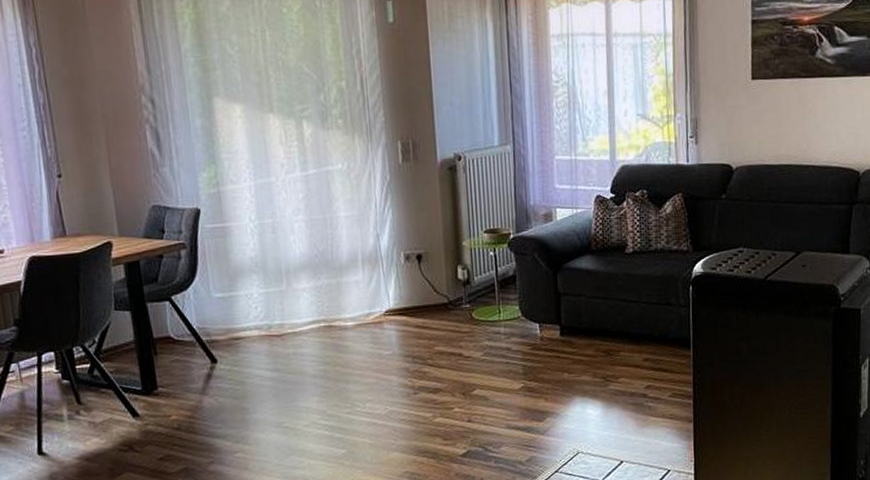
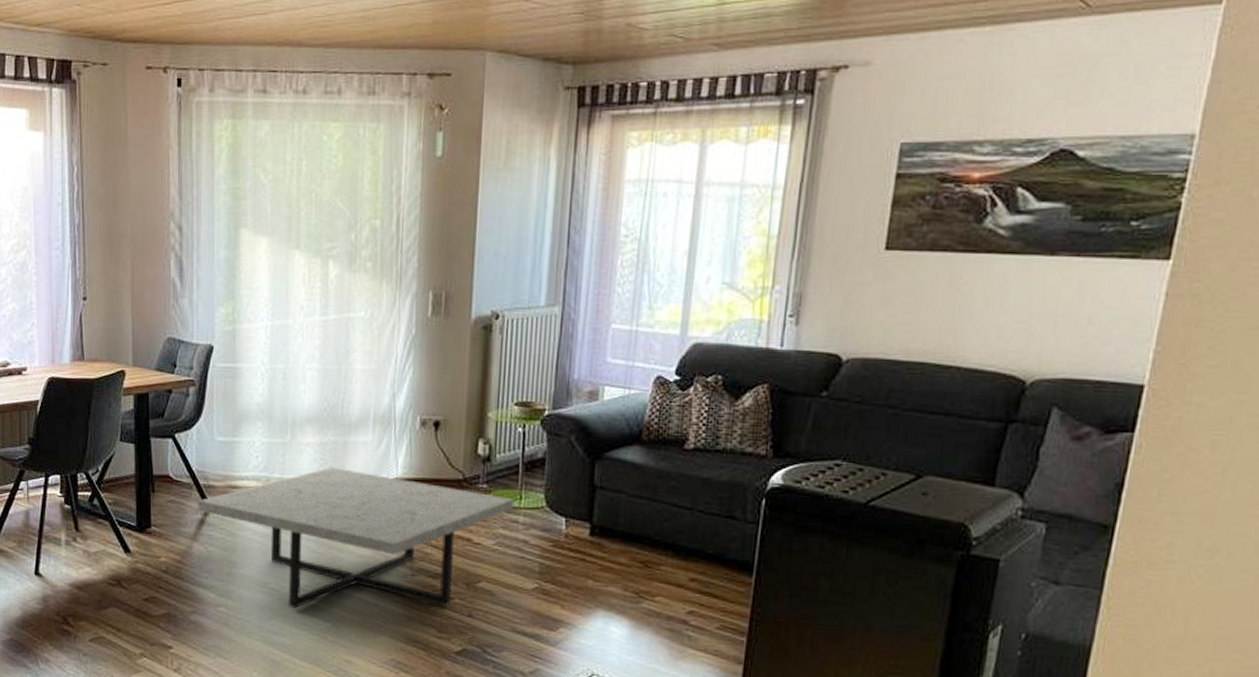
coffee table: none [203,307,495,443] -> present [198,466,515,609]

